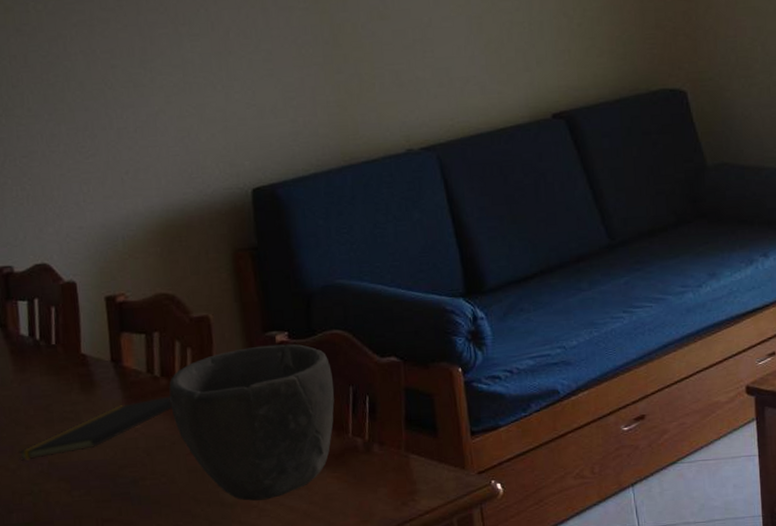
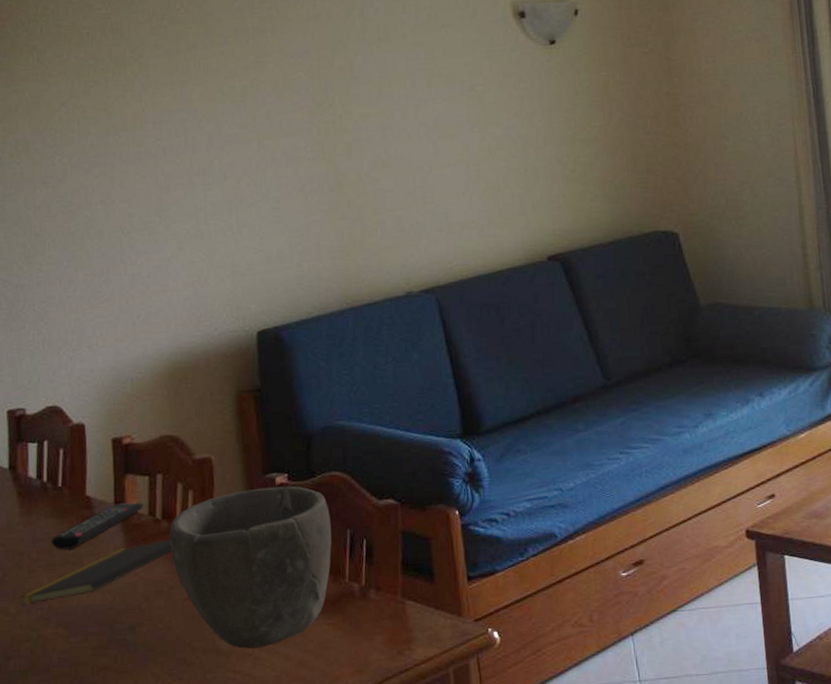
remote control: none [48,360,141,407] -> present [52,502,143,550]

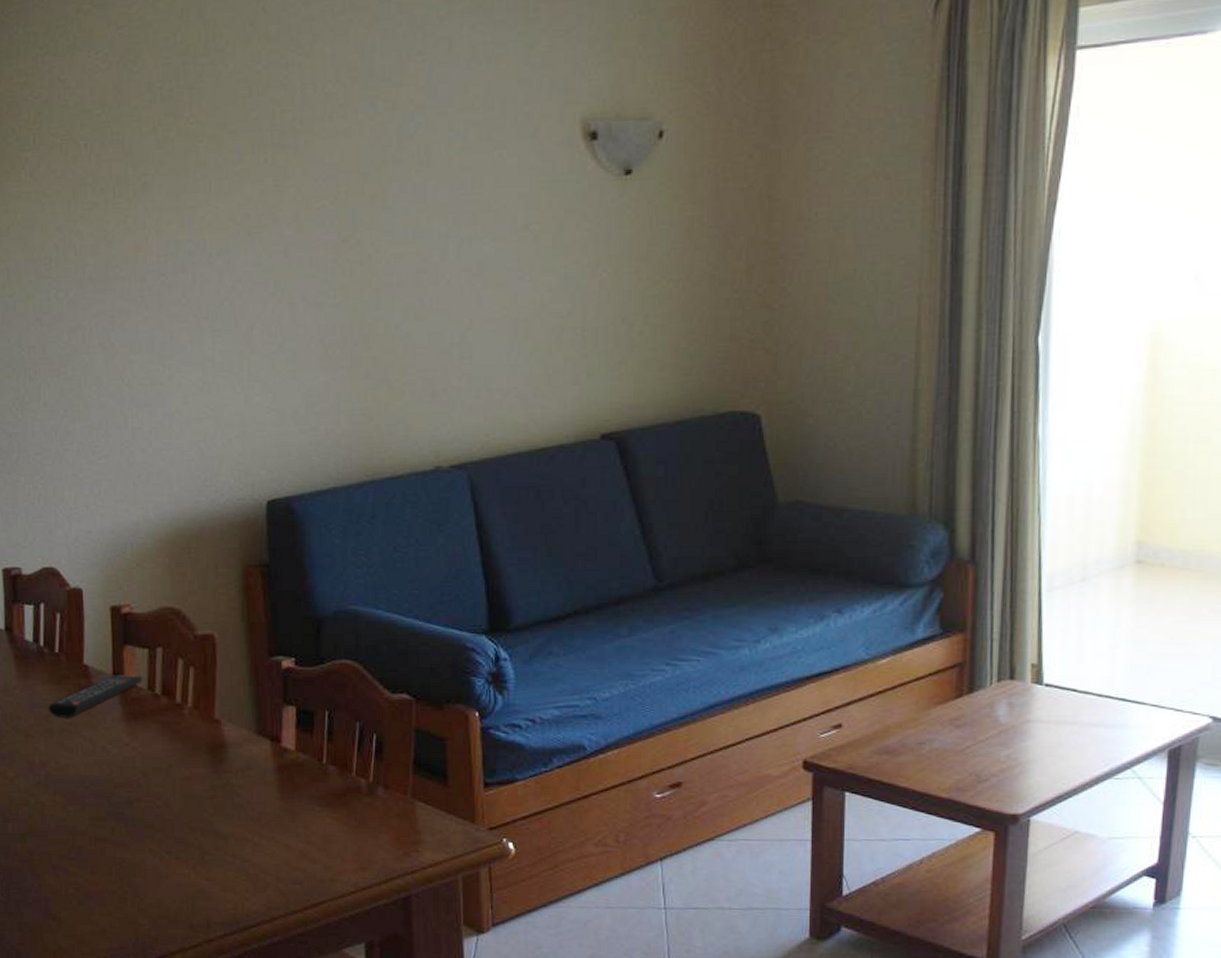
notepad: present [19,539,172,605] -> none [16,716,171,770]
bowl: present [170,486,332,649] -> none [169,670,339,835]

